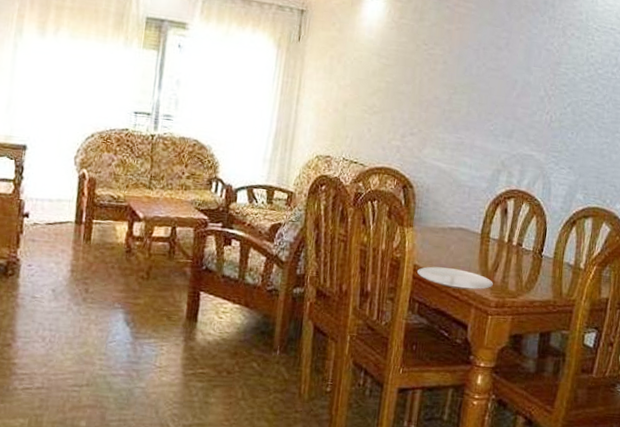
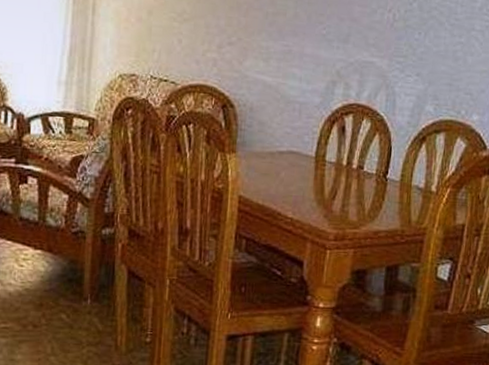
plate: present [417,266,493,290] -> none [243,197,331,222]

